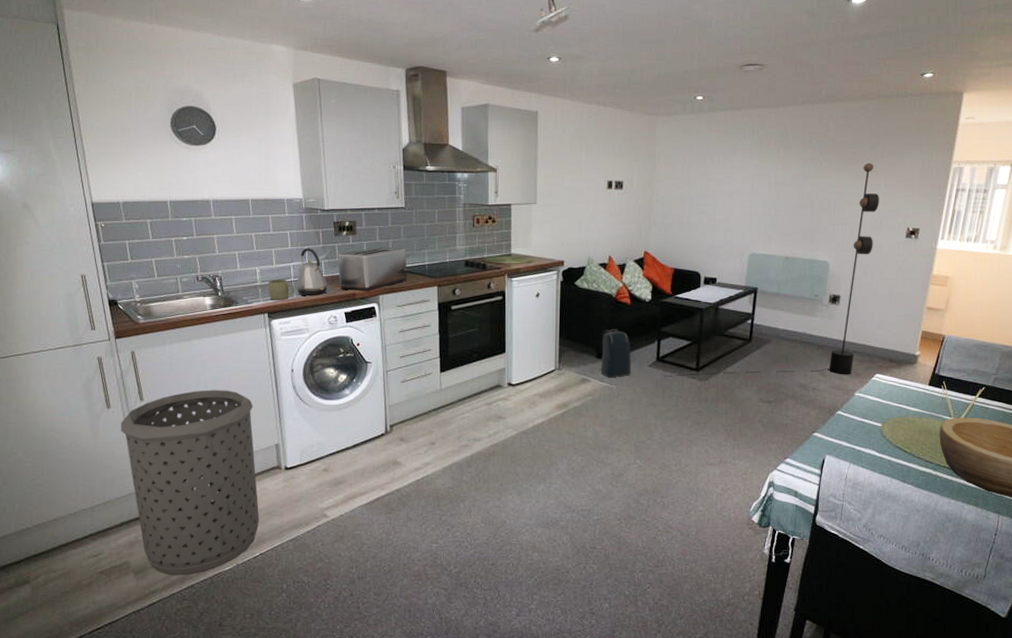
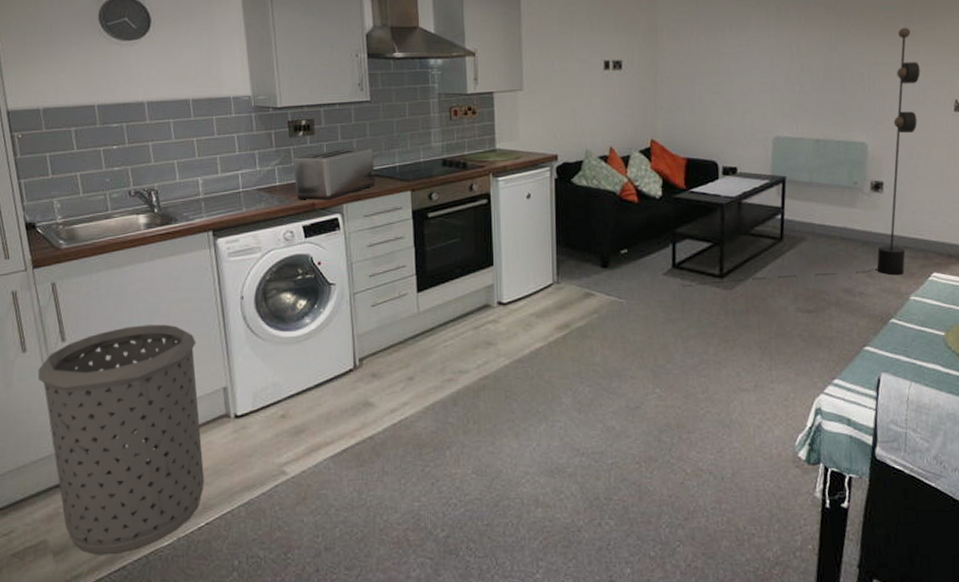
mug: present [267,278,295,301] -> none [212,189,244,217]
kettle: present [295,247,328,297] -> none [244,152,283,209]
backpack: present [599,329,631,377] -> none [605,232,643,290]

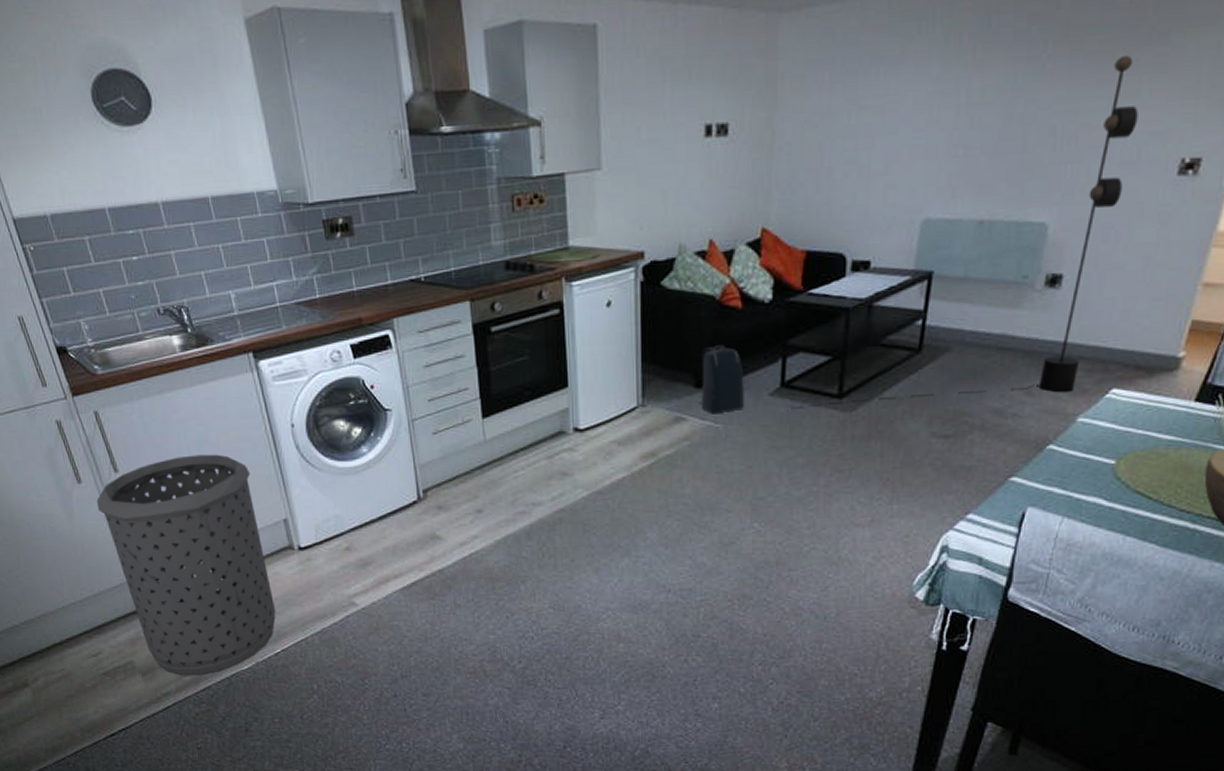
toaster: present [292,147,375,201] -> none [332,249,428,316]
backpack: none [605,232,643,290] -> present [699,345,744,413]

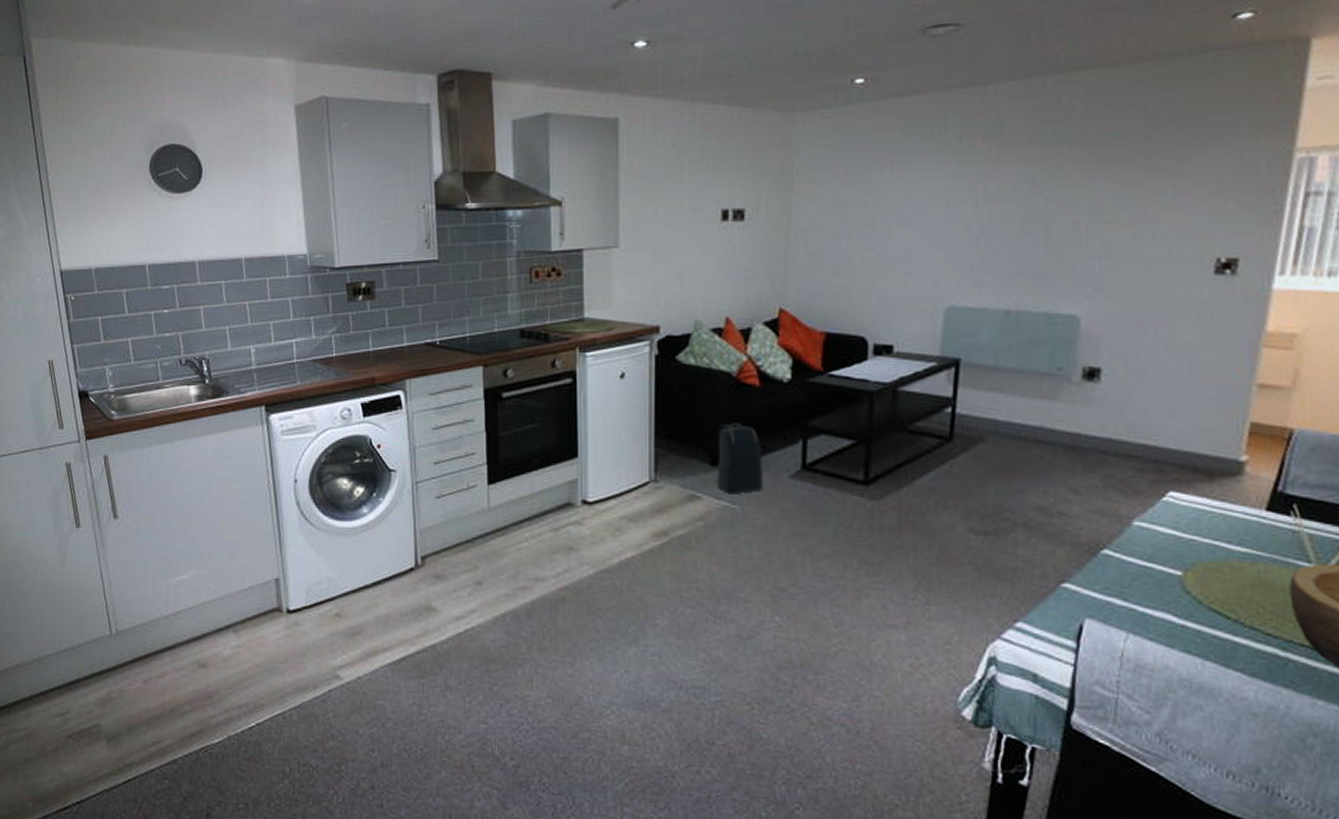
laundry basket: present [96,454,276,675] -> none [91,505,256,746]
floor lamp: present [791,55,1139,410] -> none [813,159,1165,495]

